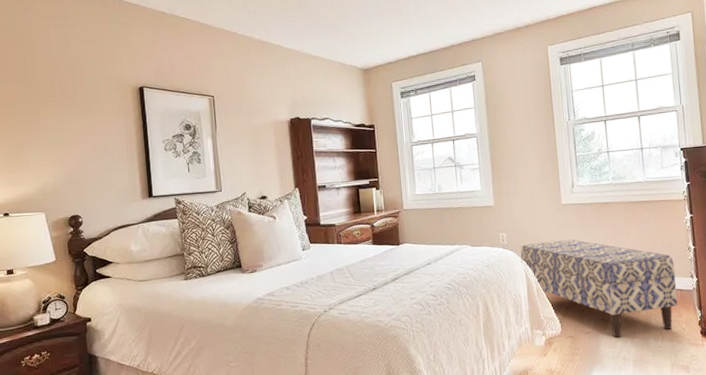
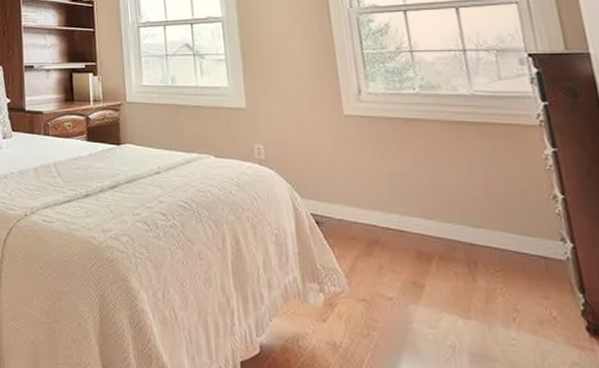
bench: present [520,239,678,338] -> none [284,162,542,315]

